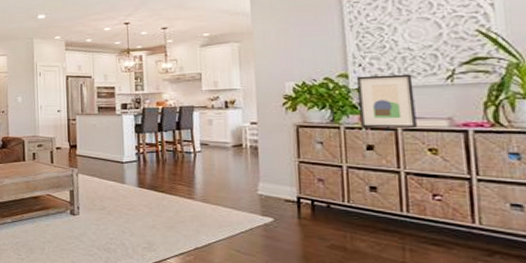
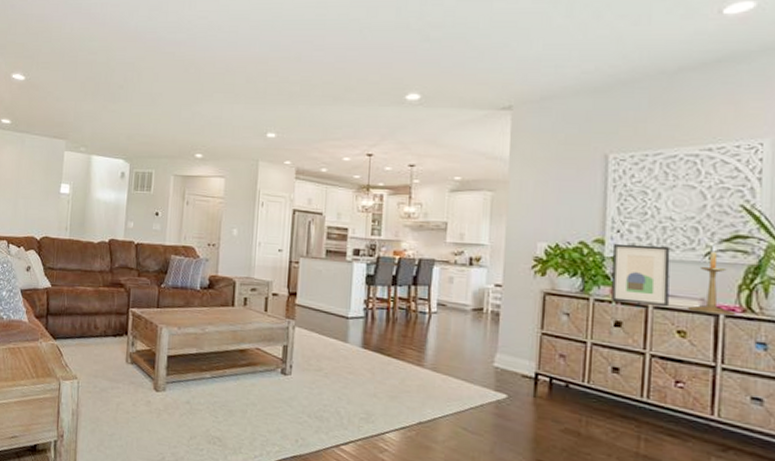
candlestick: none [436,68,485,131] -> present [688,244,736,316]

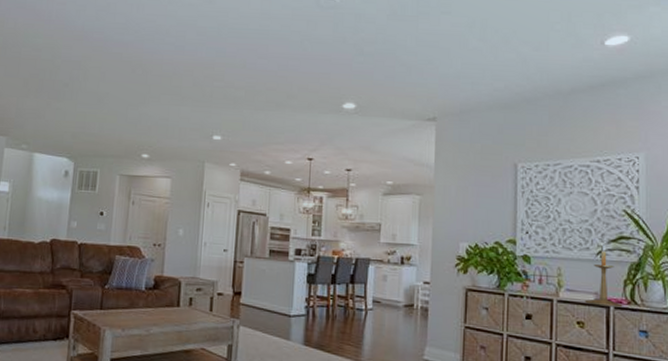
picture frame: present [611,243,671,306] -> none [522,243,570,300]

